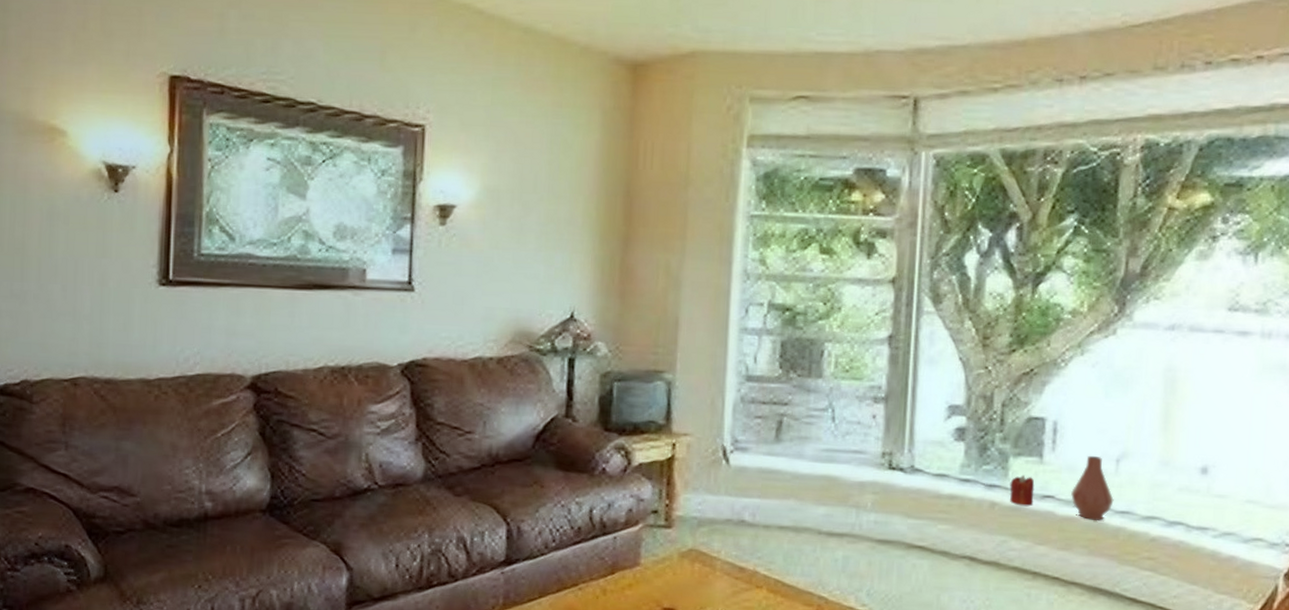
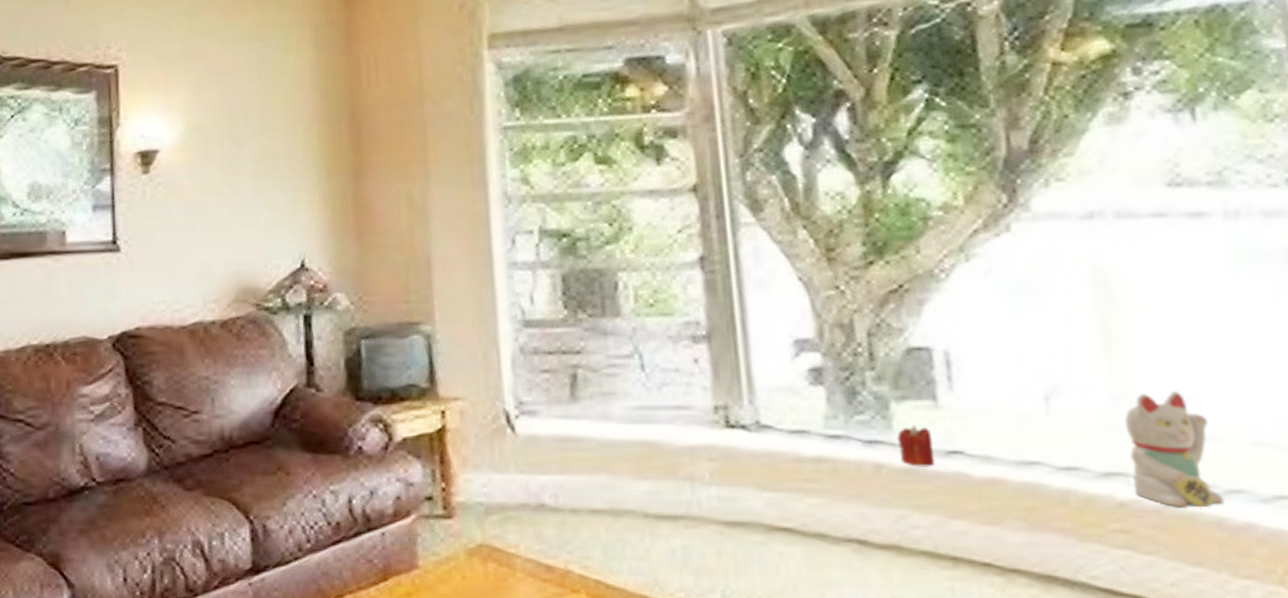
vase: present [1071,455,1114,521] -> none [987,393,1052,481]
decorative figurine: none [1162,461,1221,544] -> present [1123,391,1225,508]

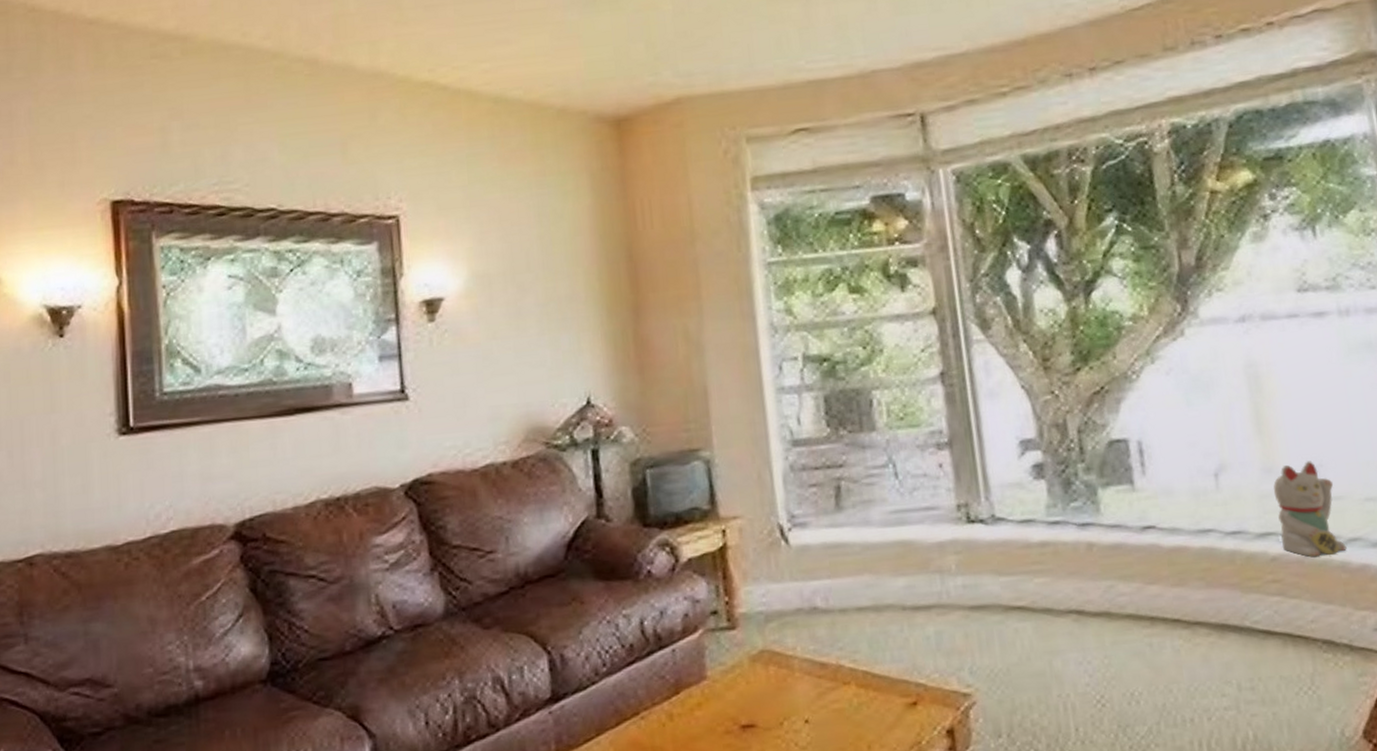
candle: present [897,424,936,468] -> none [1104,506,1135,543]

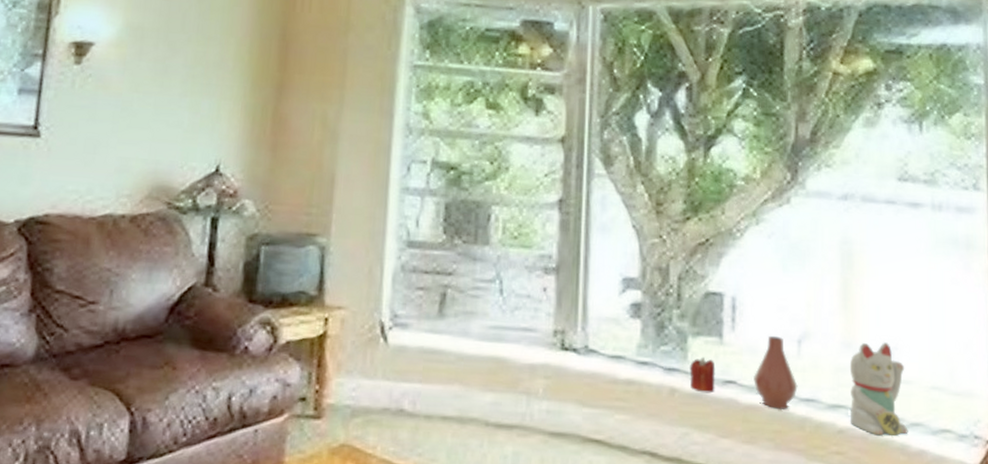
candle: none [1104,506,1135,543] -> present [689,356,716,394]
vase: none [1173,473,1222,547] -> present [754,335,798,410]

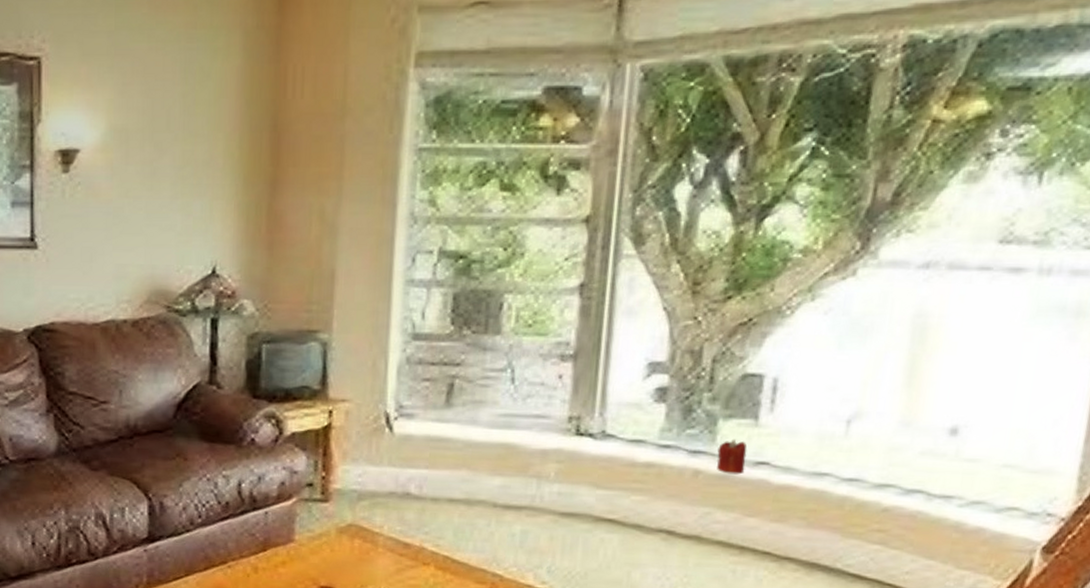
vase: present [754,335,798,410] -> none [789,416,841,489]
decorative figurine: present [849,342,908,436] -> none [897,420,974,514]

